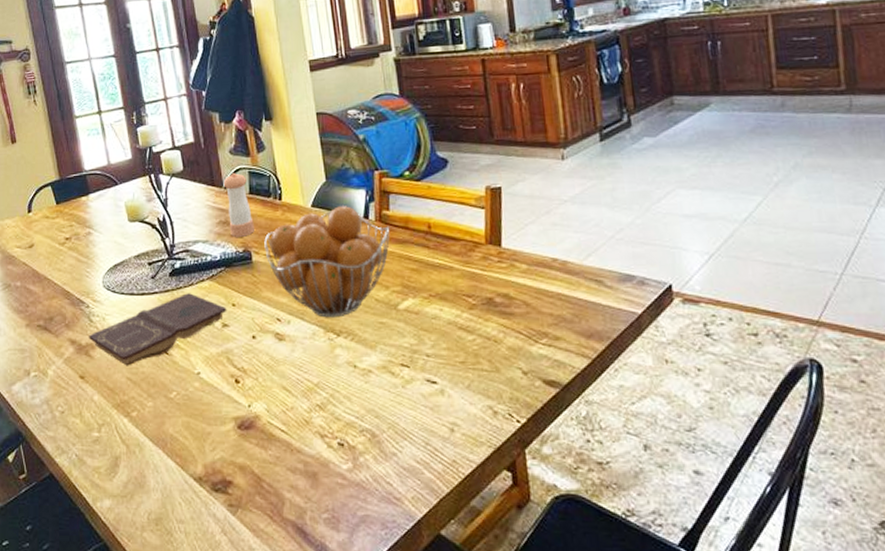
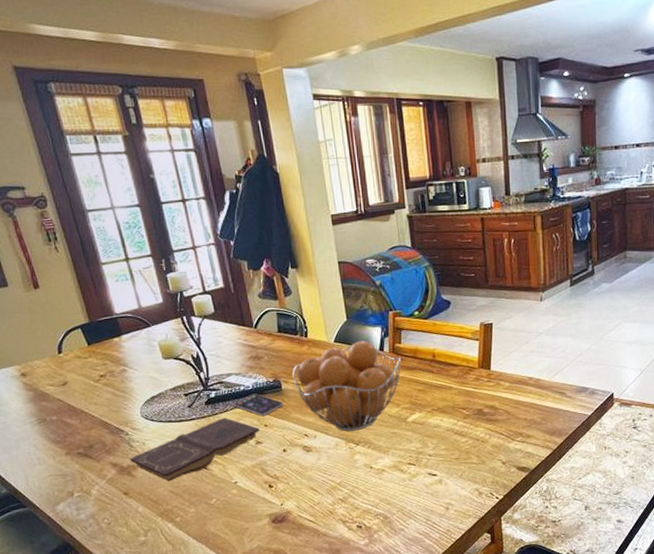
smartphone: none [200,265,254,294] -> present [234,393,284,417]
pepper shaker: present [223,173,254,237] -> none [253,314,283,369]

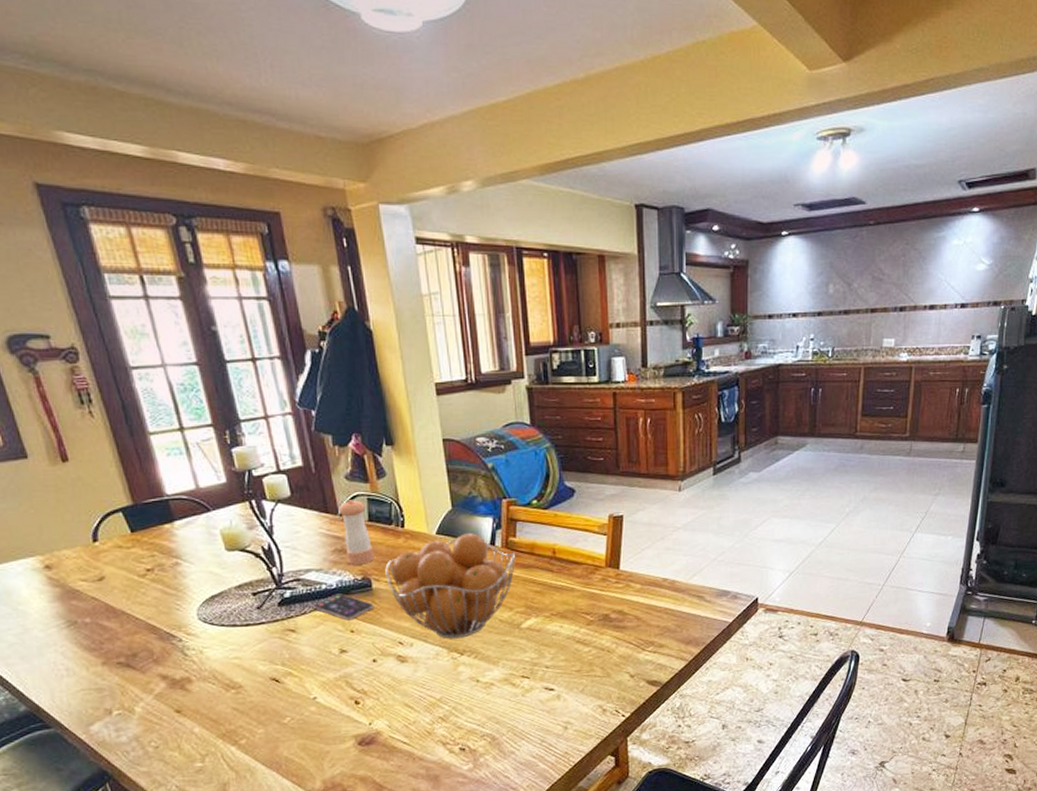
book: present [130,418,260,482] -> none [184,622,345,697]
pepper shaker: none [253,314,283,369] -> present [338,500,374,565]

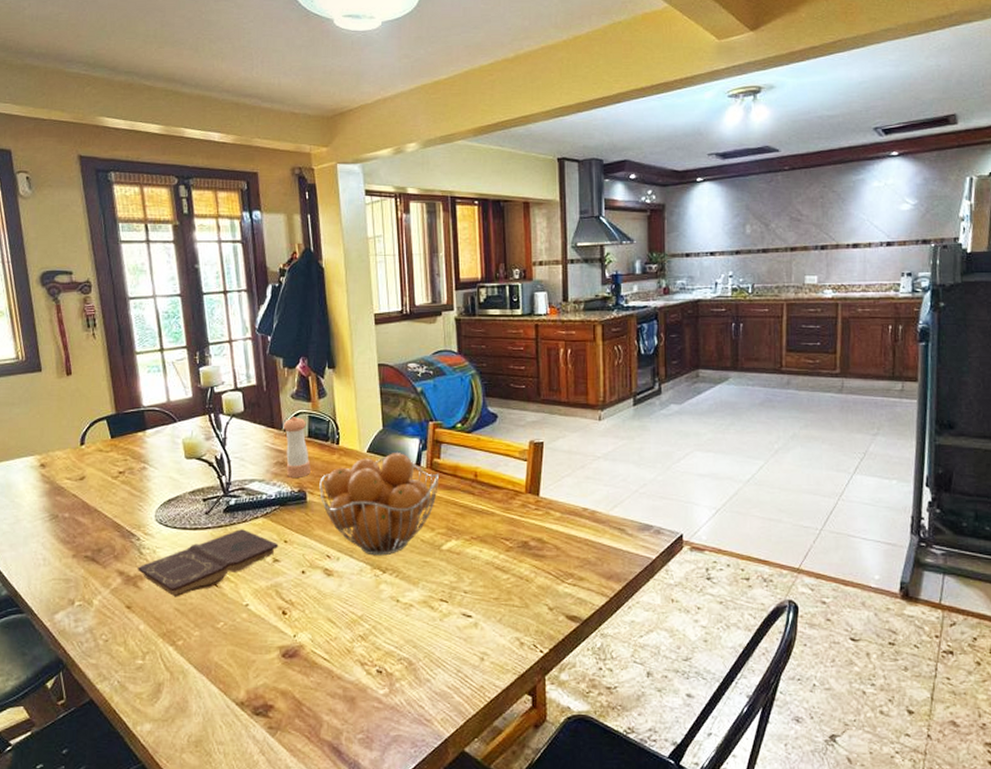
book: none [184,622,345,697] -> present [138,529,279,597]
smartphone: present [313,593,374,621] -> none [254,504,307,531]

